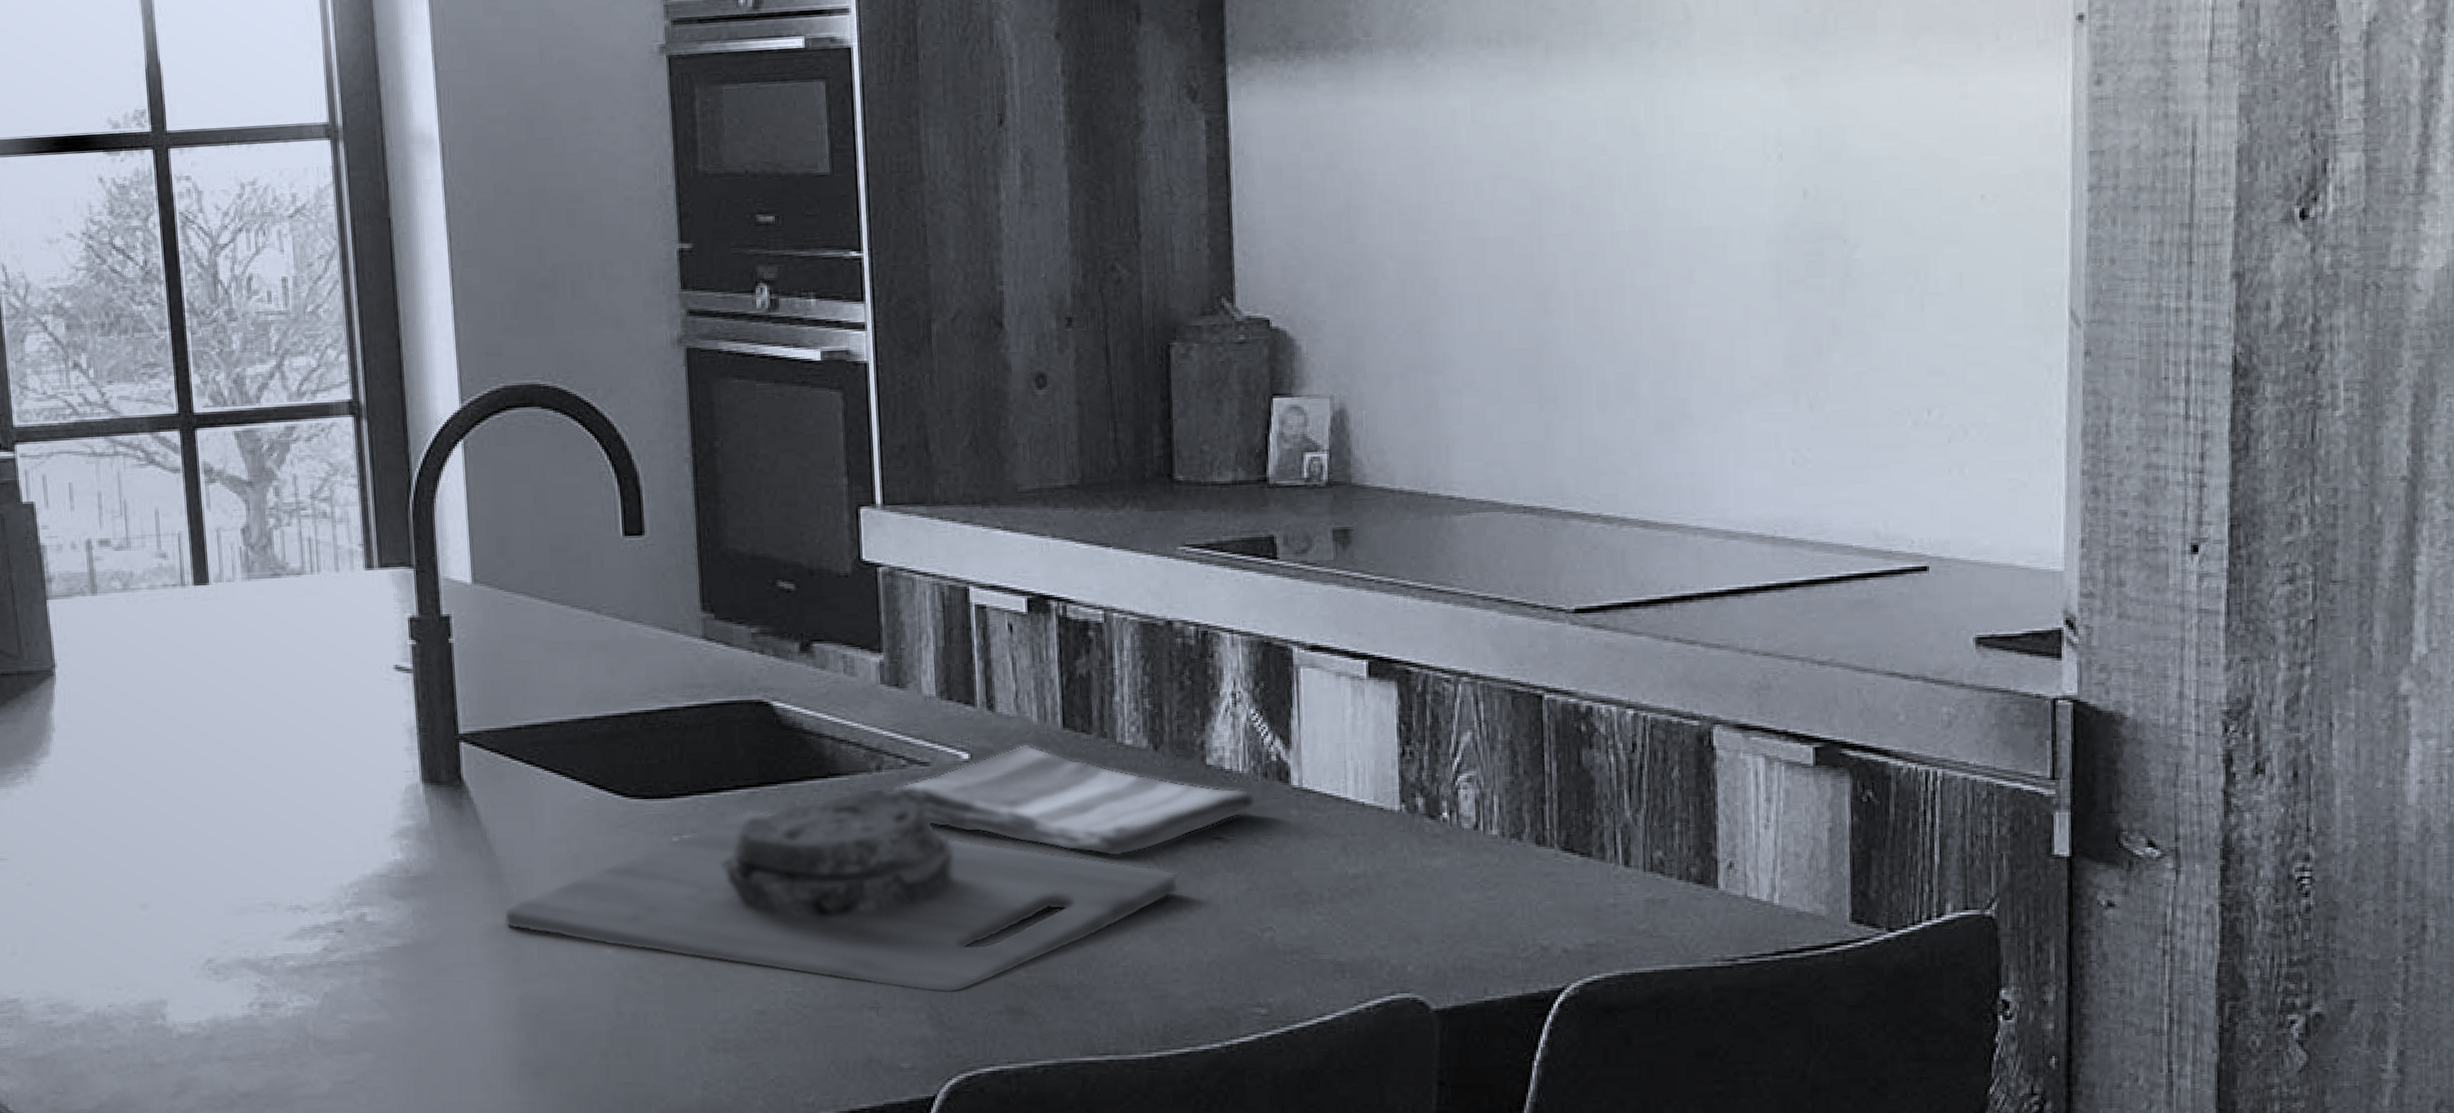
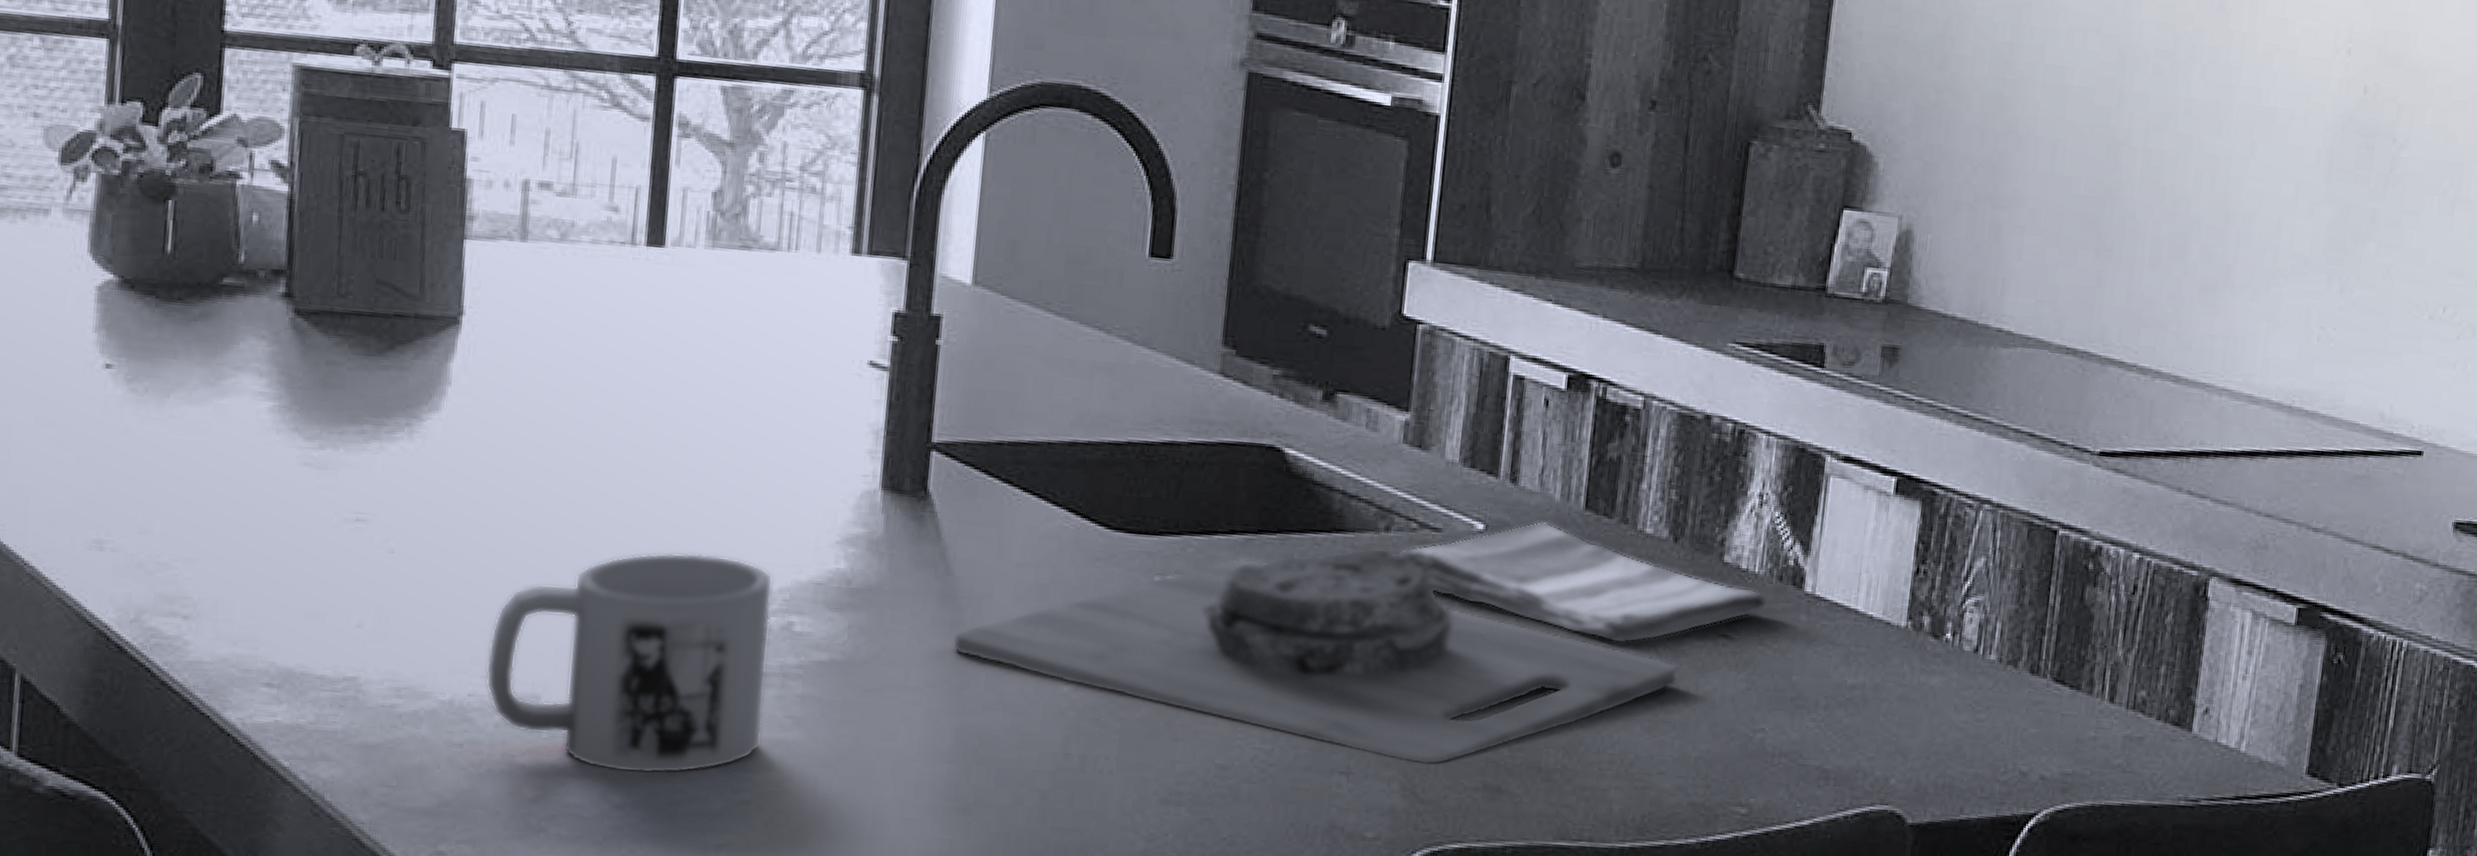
mug: none [118,859,354,1064] -> present [485,552,773,774]

